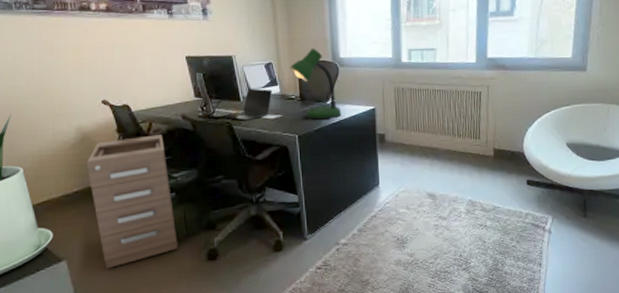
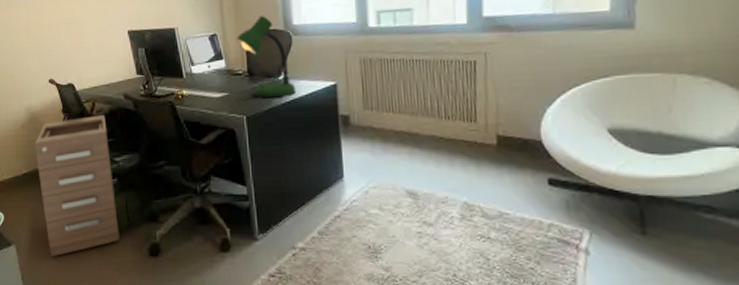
laptop: present [223,88,273,121] -> none [166,63,218,100]

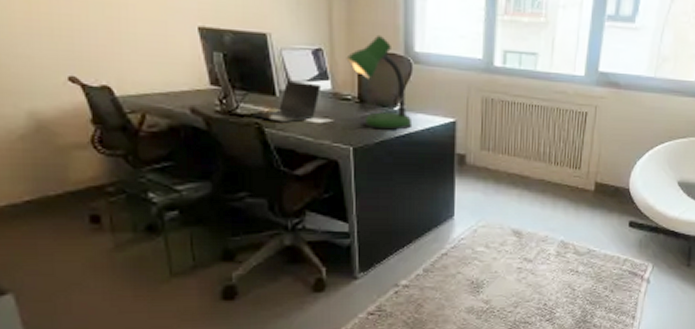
filing cabinet: present [35,115,120,257] -> none [45,131,181,307]
laptop: none [166,63,218,100] -> present [251,80,322,123]

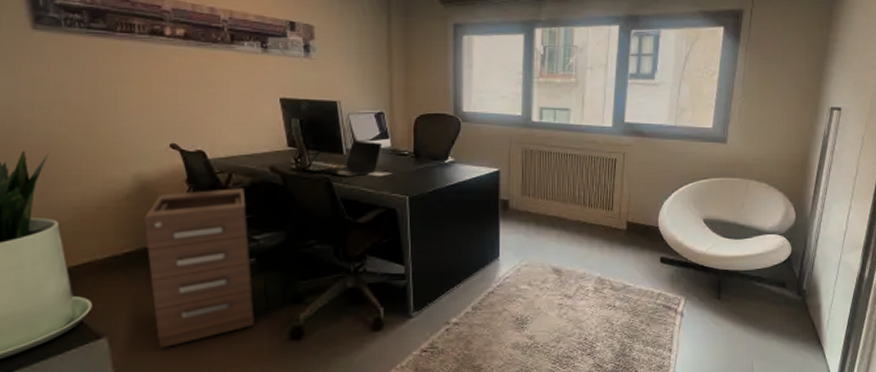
filing cabinet: none [45,131,181,307] -> present [144,188,255,349]
desk lamp: present [346,34,413,130] -> none [404,98,461,180]

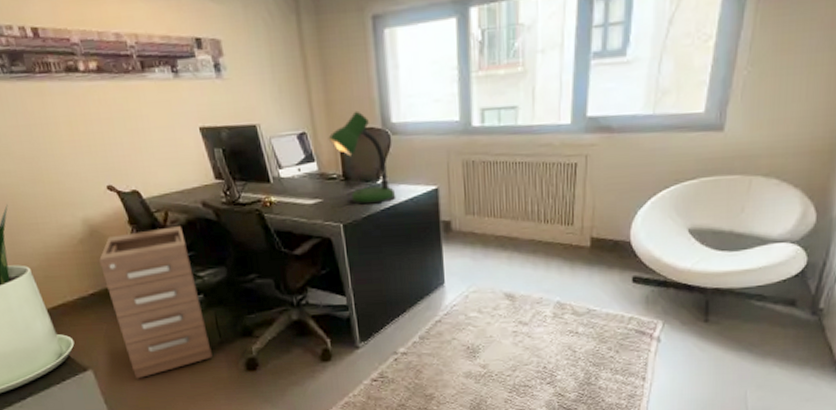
laptop: present [321,140,383,177] -> none [251,166,310,208]
desk lamp: none [404,98,461,180] -> present [328,110,396,205]

